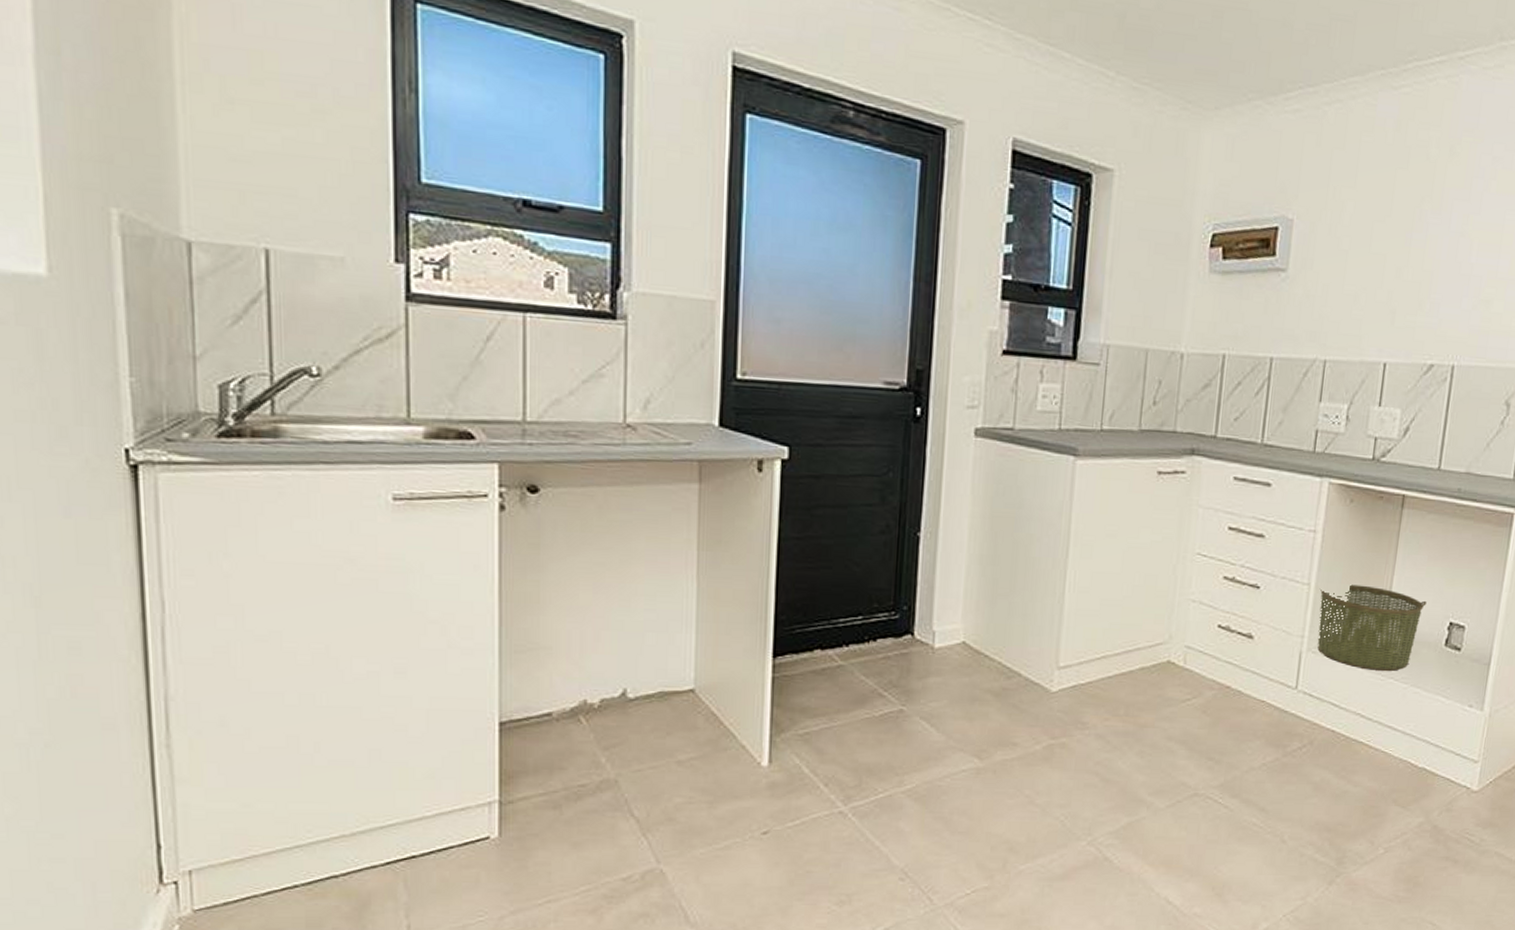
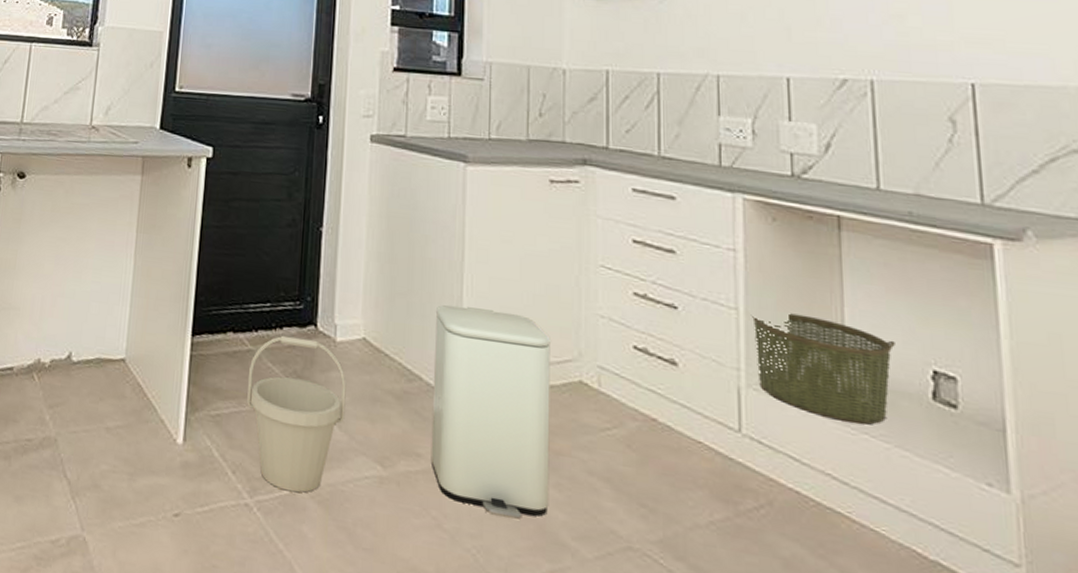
bucket: none [837,647,945,794] -> present [246,335,347,493]
pedal bin: none [1026,602,1145,786] -> present [430,305,550,519]

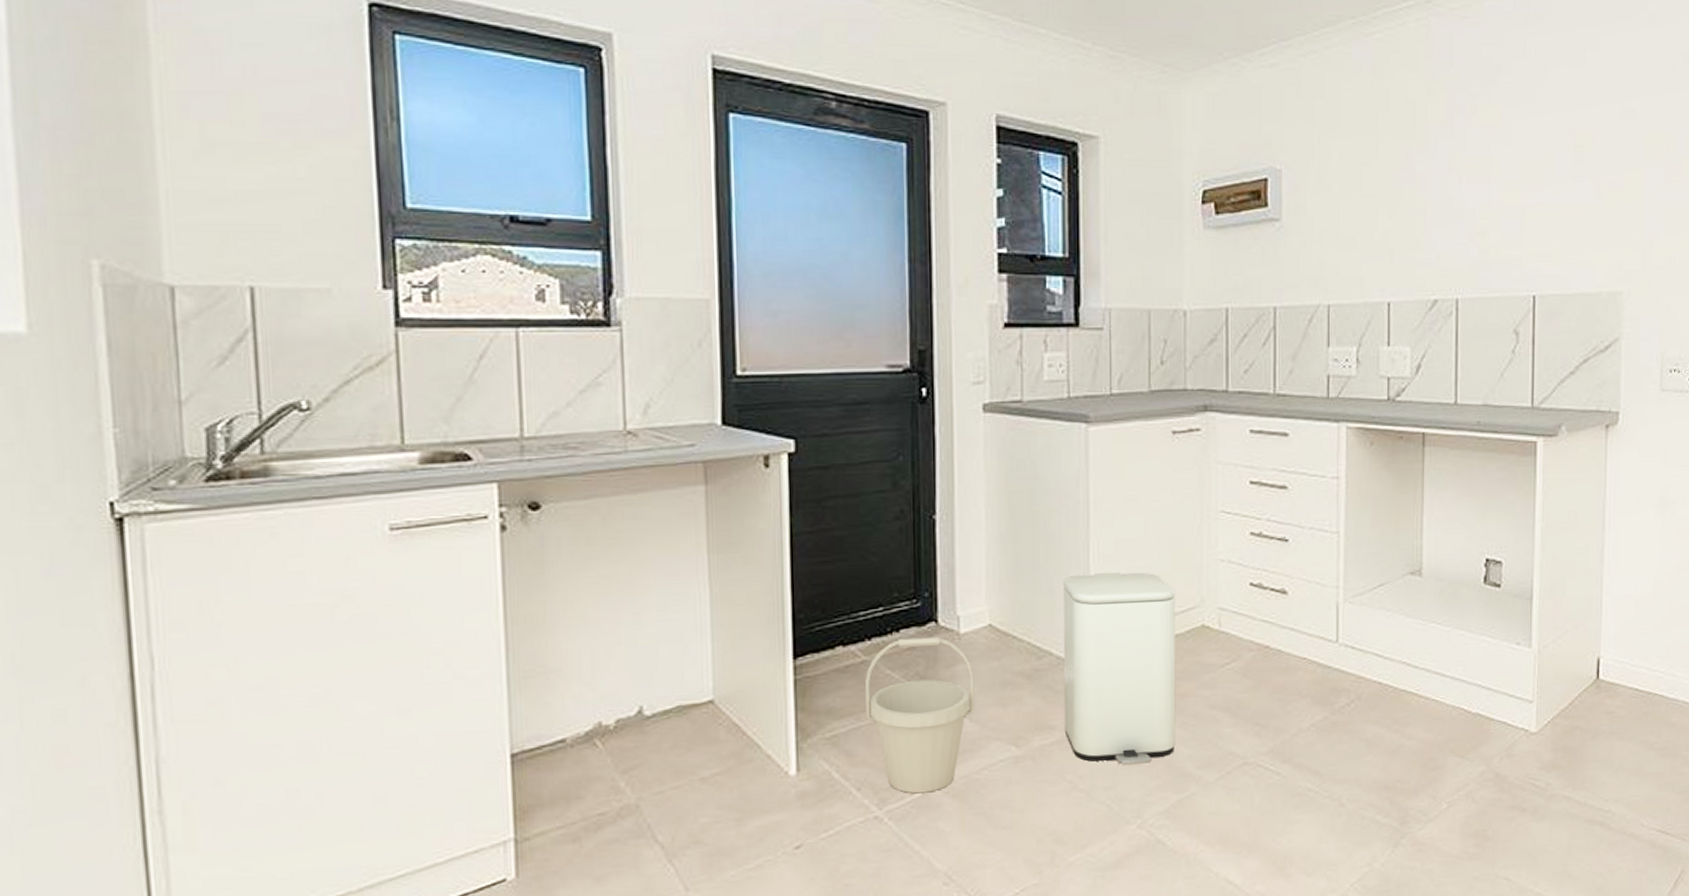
basket: present [750,313,895,425] -> none [1349,528,1460,616]

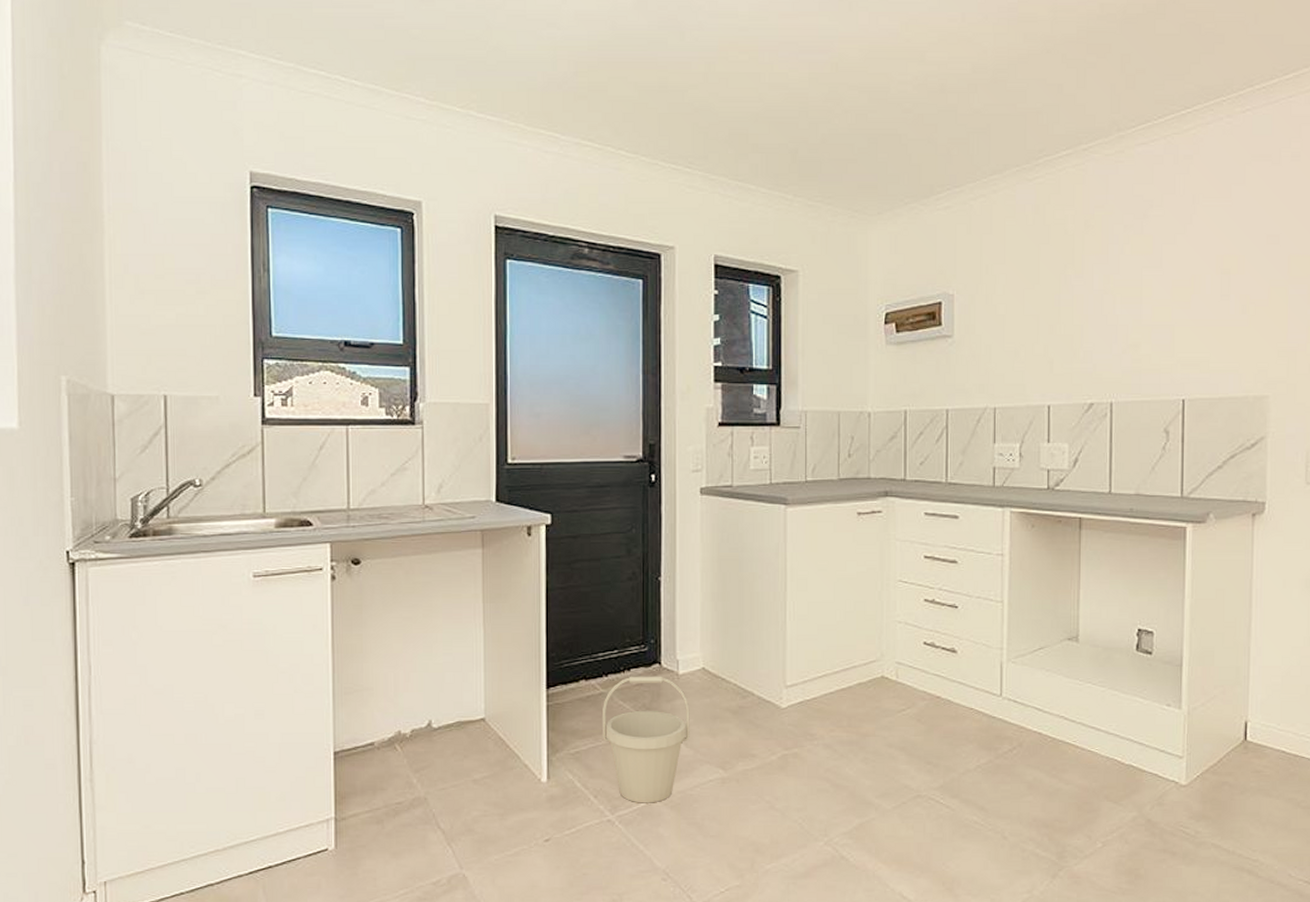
pedal bin: present [1062,572,1176,765] -> none [763,629,859,791]

